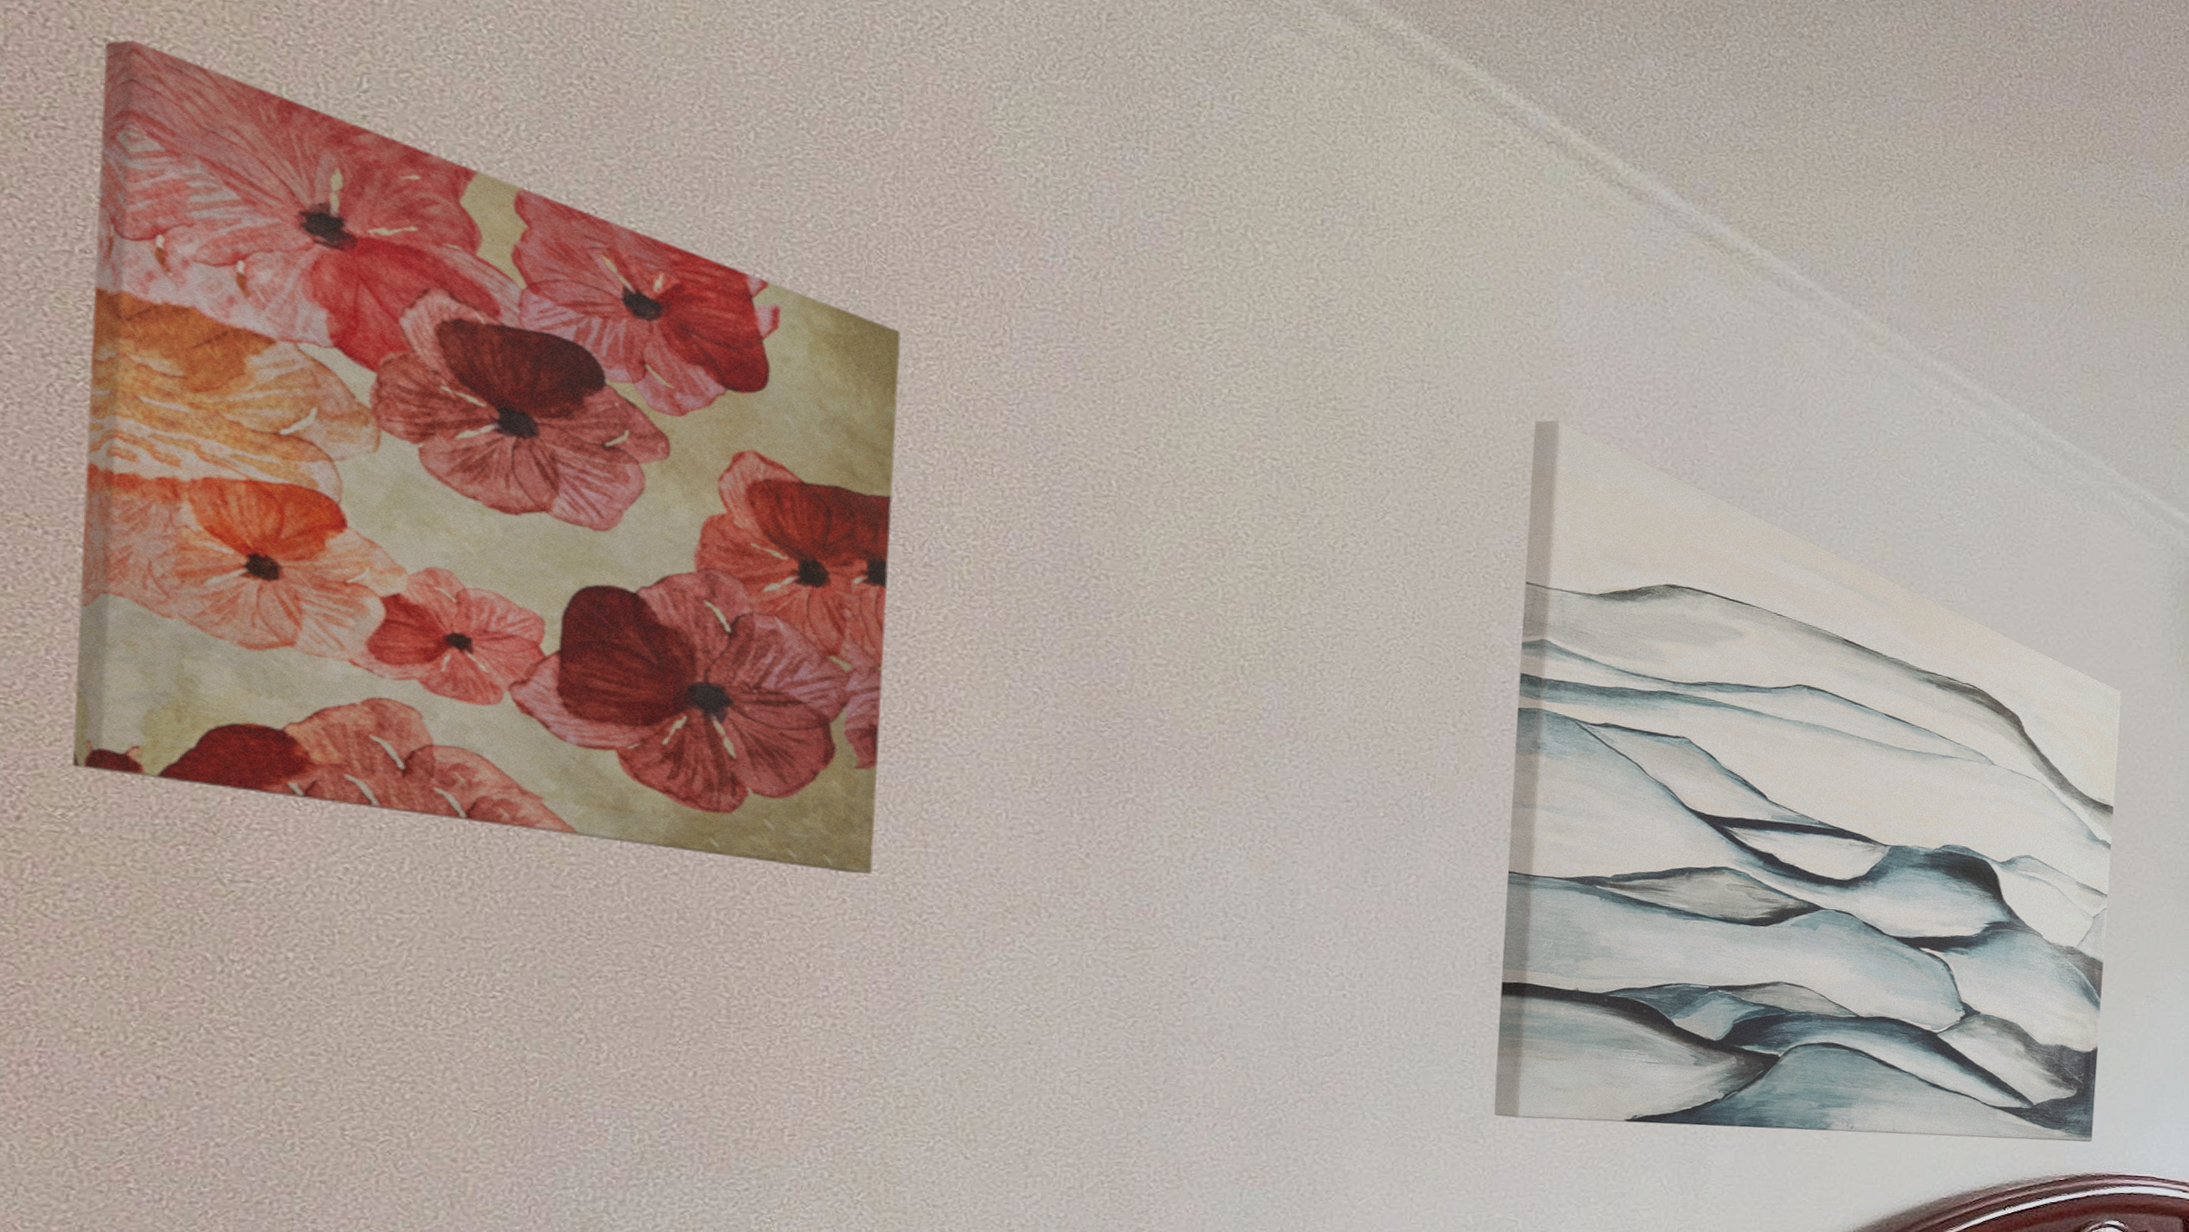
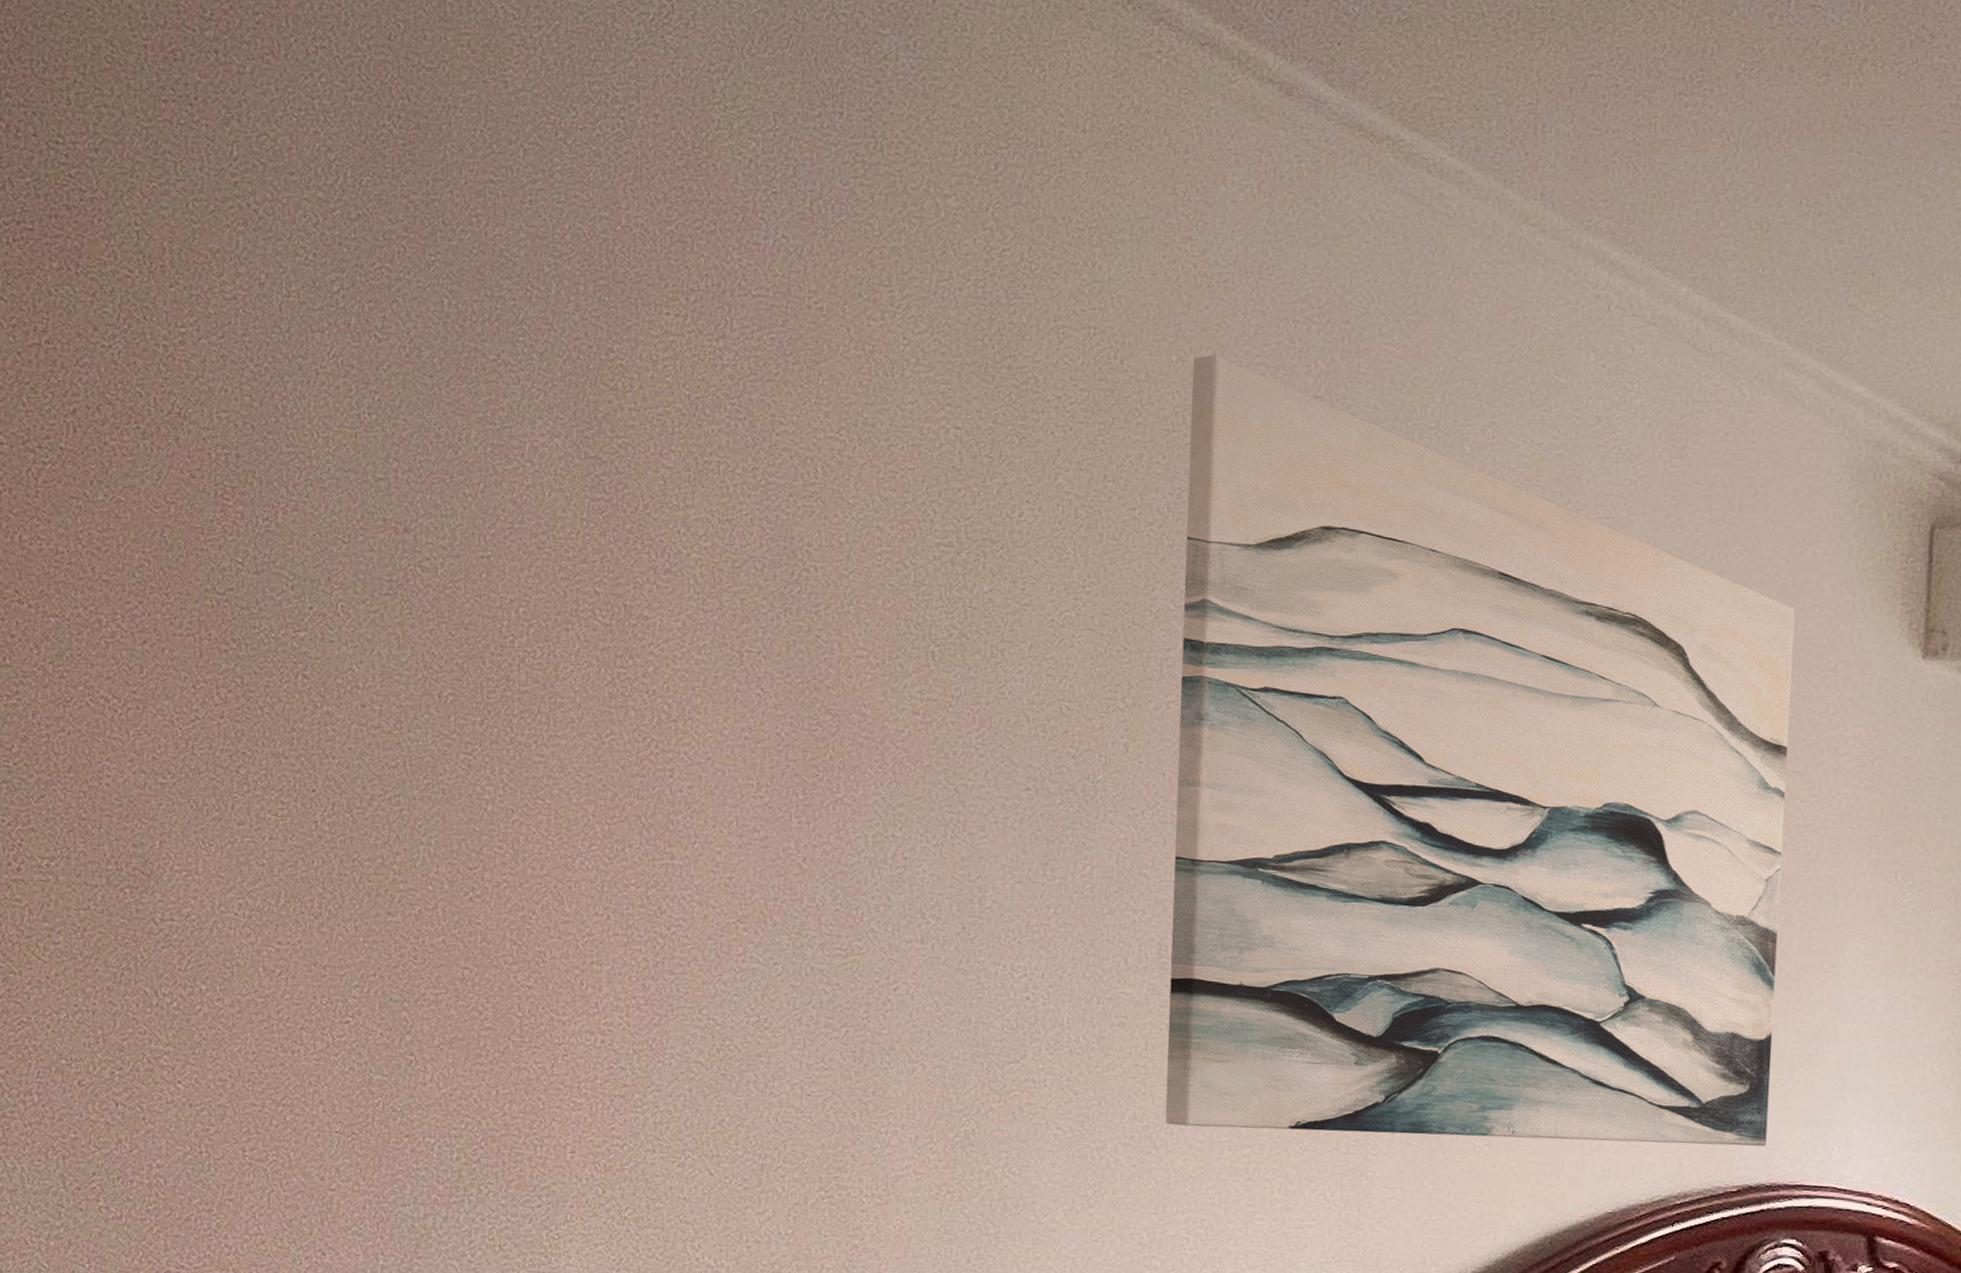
wall art: present [72,40,901,874] -> none [52,139,642,889]

